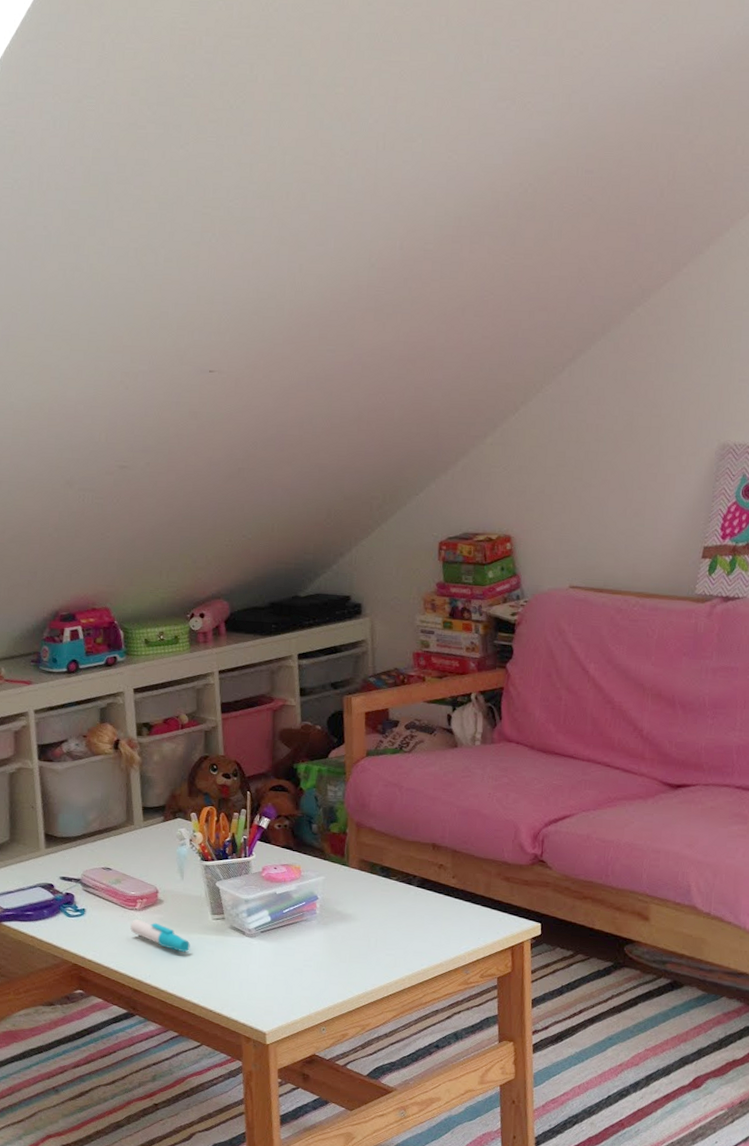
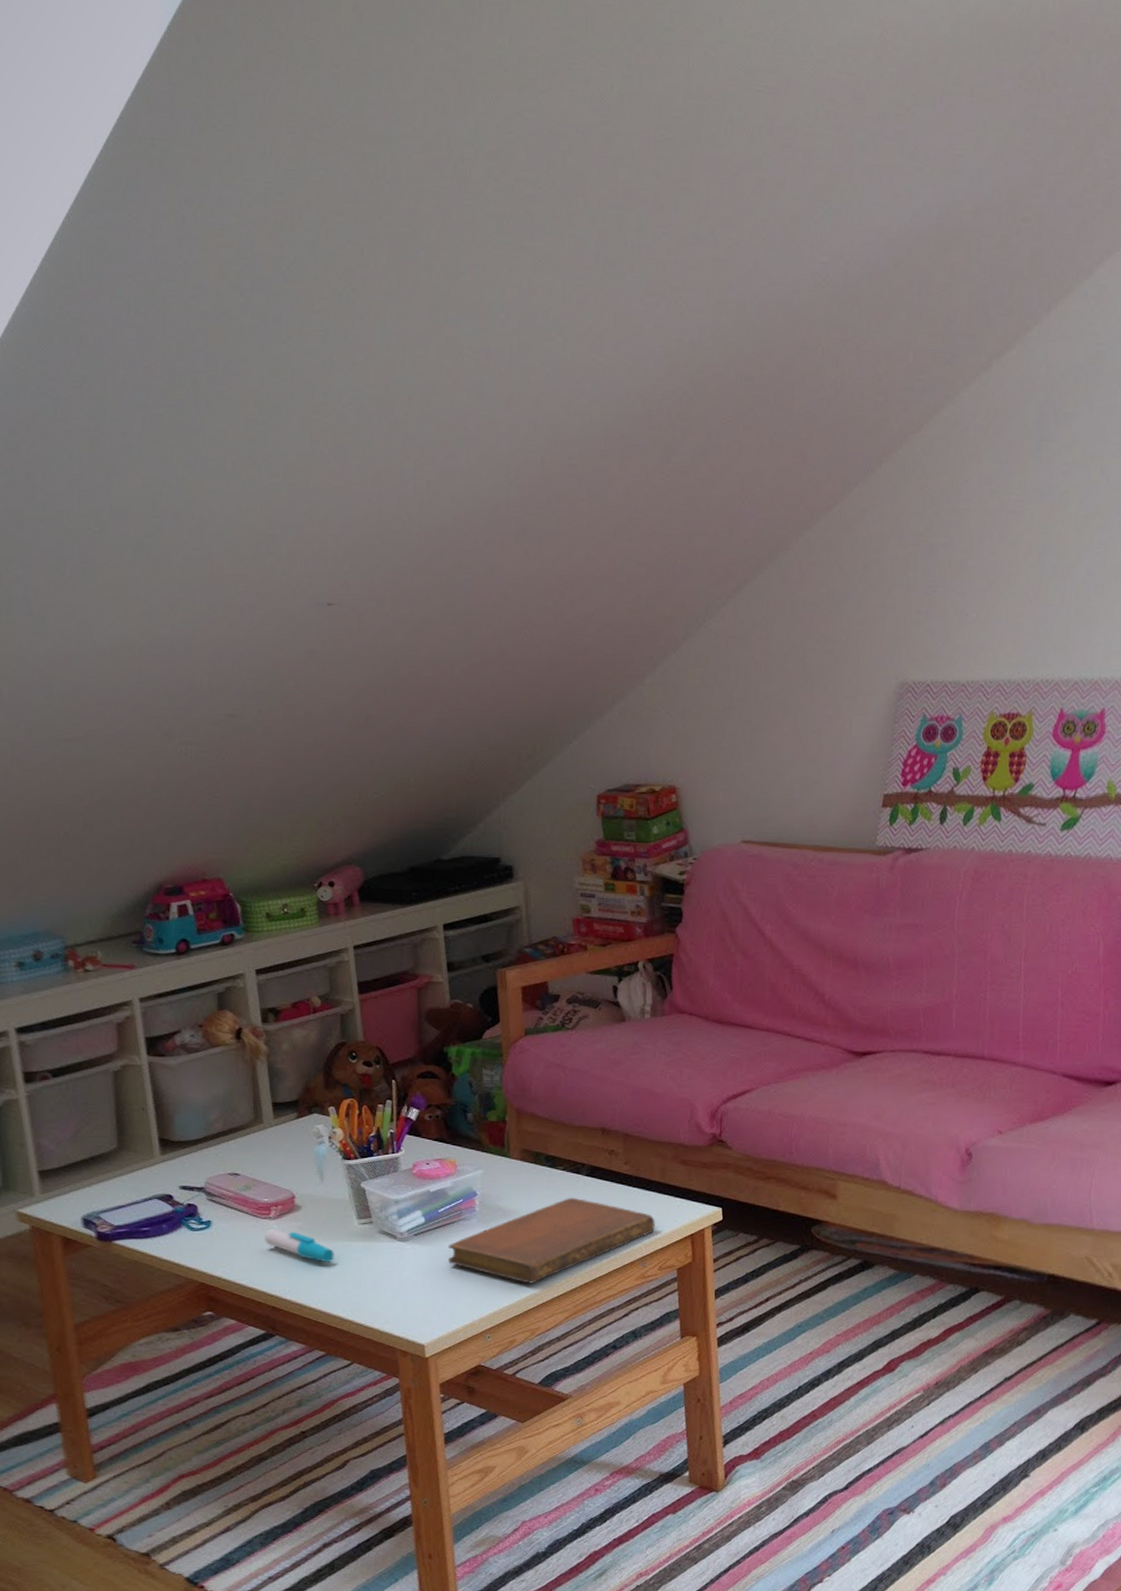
notebook: none [290,905,479,983] -> present [448,1197,655,1284]

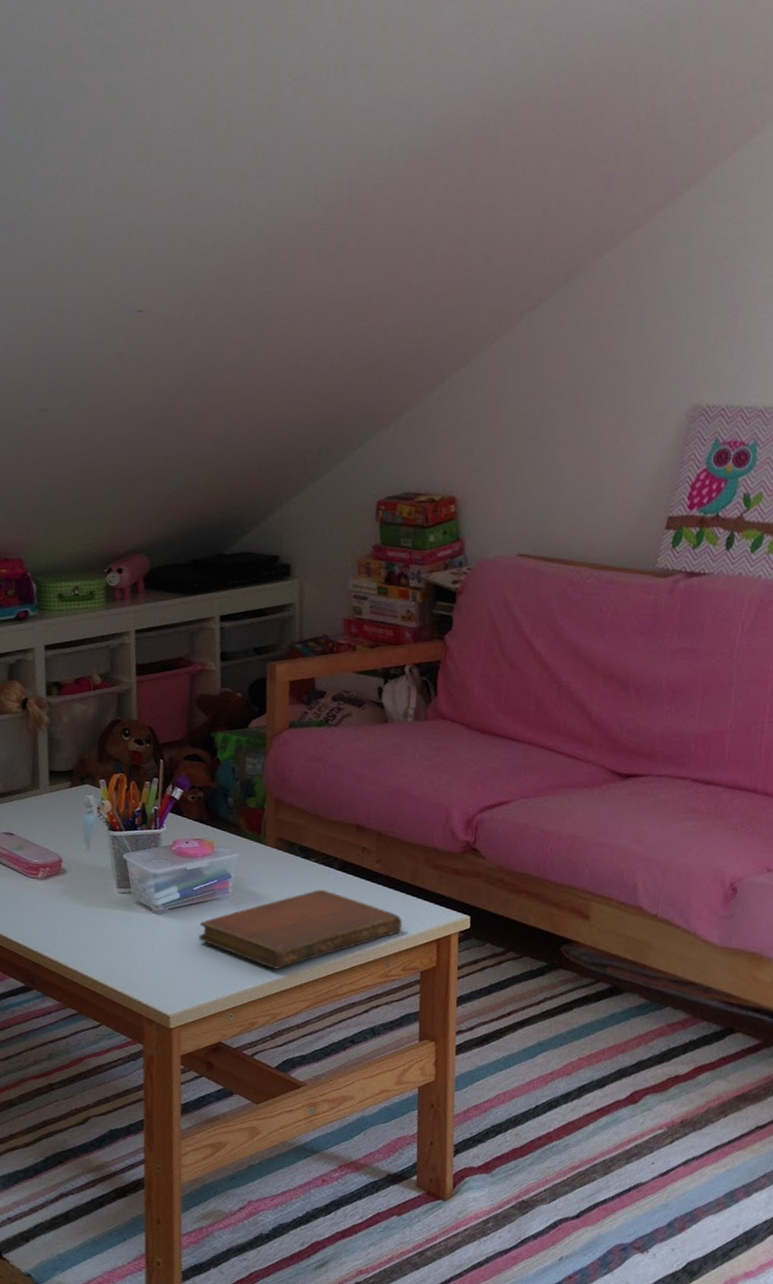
marker pen: present [265,1228,335,1263] -> none [31,888,94,927]

